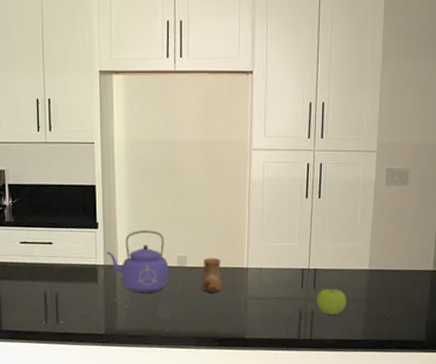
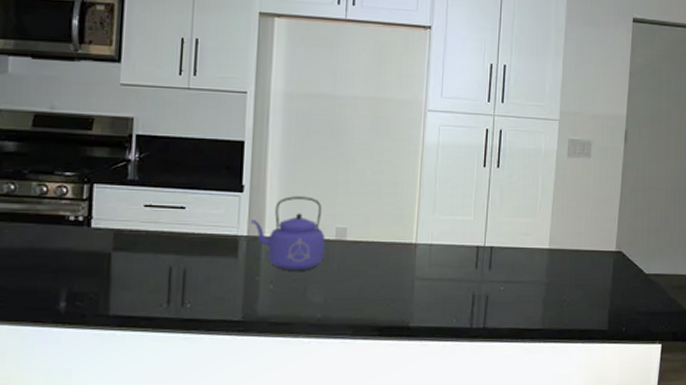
cup: present [200,258,223,293] -> none [361,231,387,272]
fruit: present [317,280,347,315] -> none [492,260,525,300]

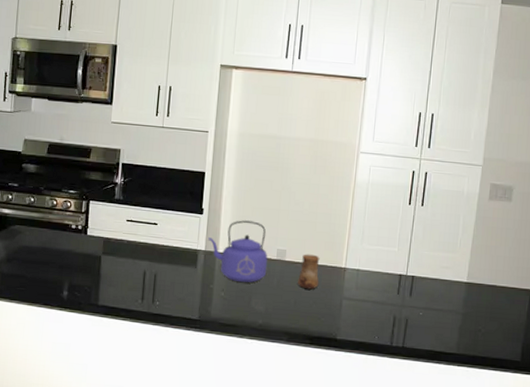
cup: none [361,231,387,272] -> present [297,254,320,290]

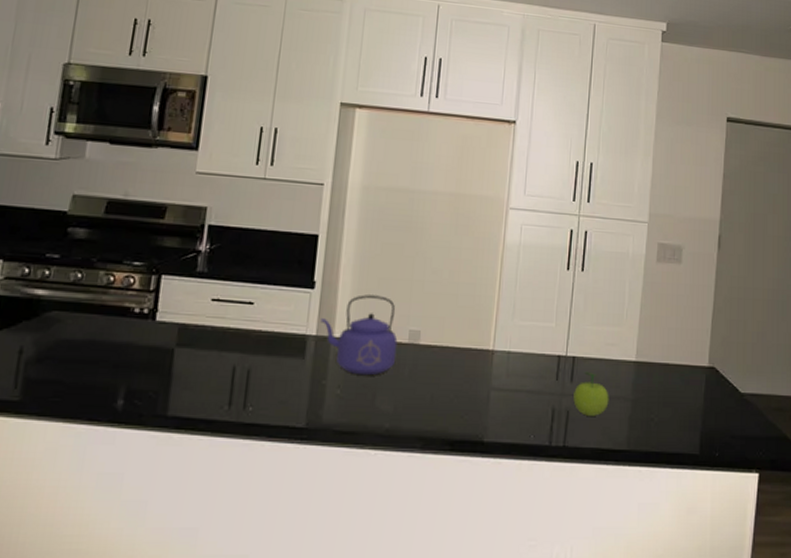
cup: present [297,254,320,290] -> none [434,334,462,380]
fruit: none [412,288,443,325] -> present [573,371,609,416]

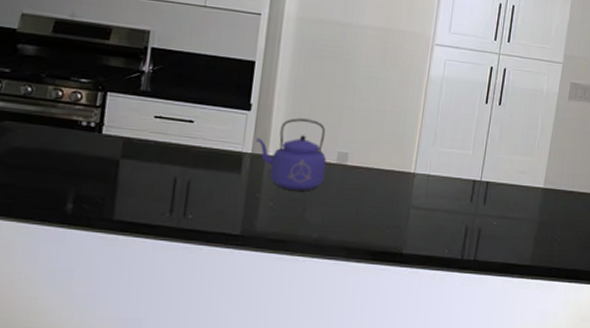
fruit: present [573,371,609,416] -> none [485,195,518,235]

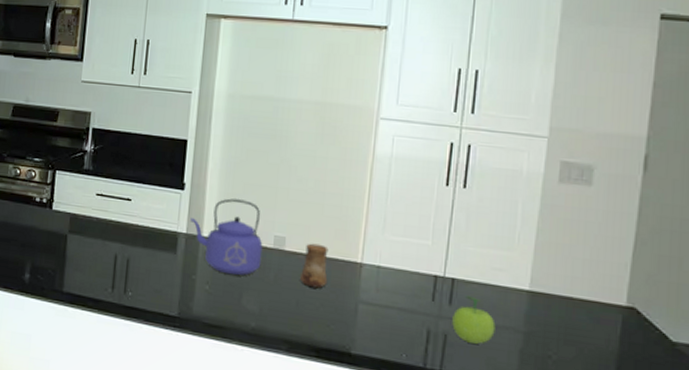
cup: none [359,157,387,198] -> present [299,243,329,289]
fruit: none [485,195,518,235] -> present [452,295,496,344]

